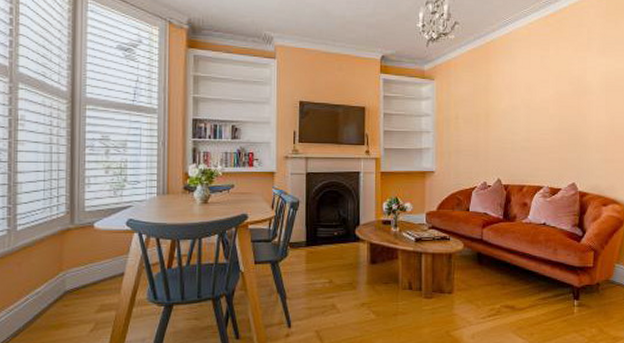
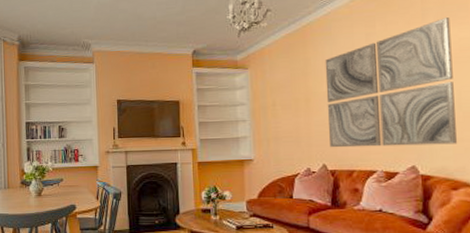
wall art: none [504,49,609,165] -> present [325,17,457,148]

